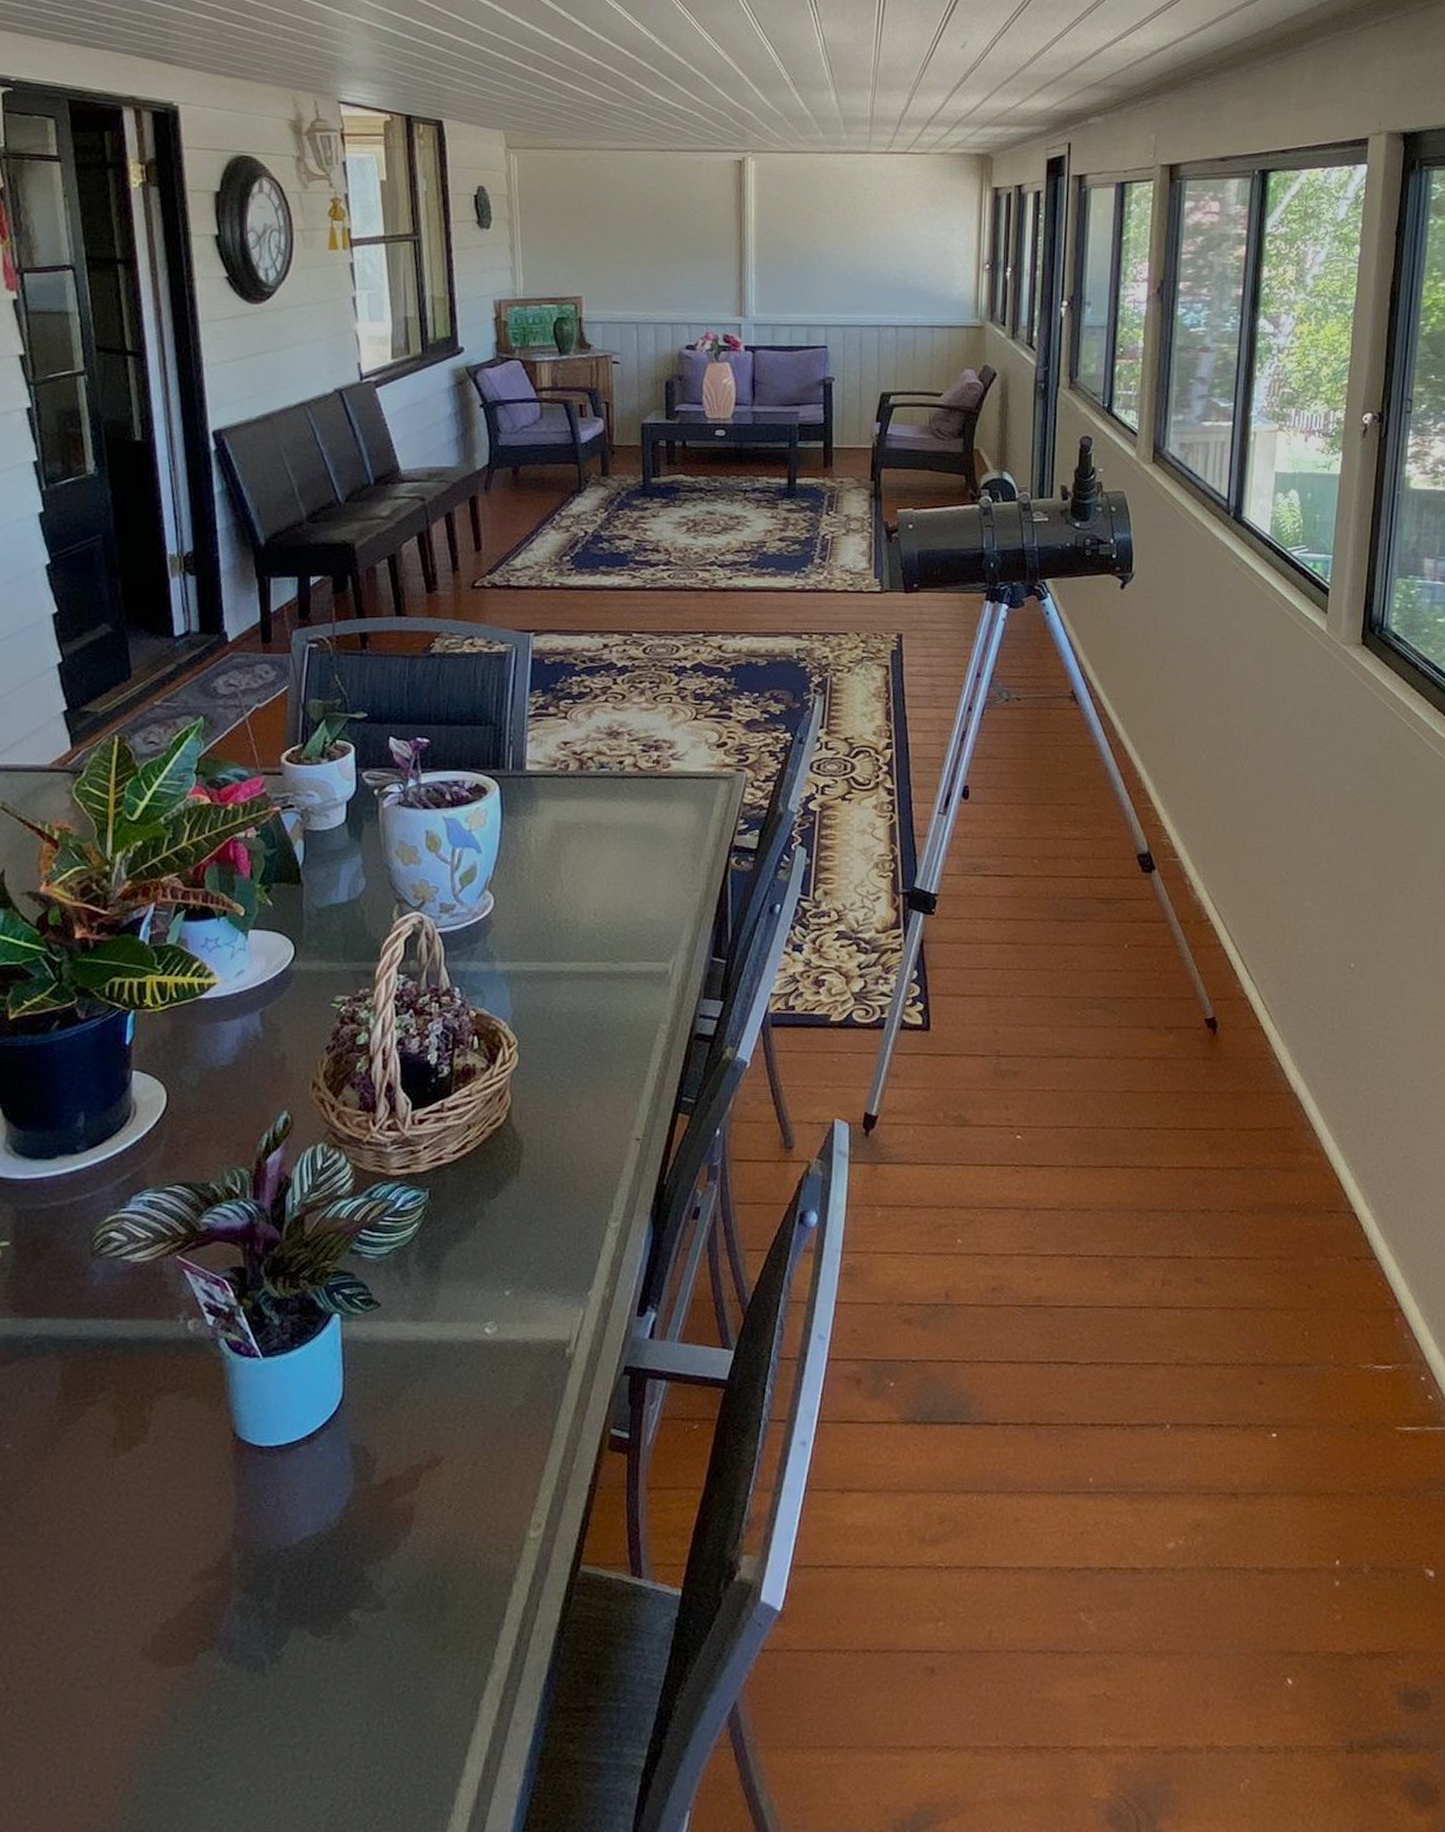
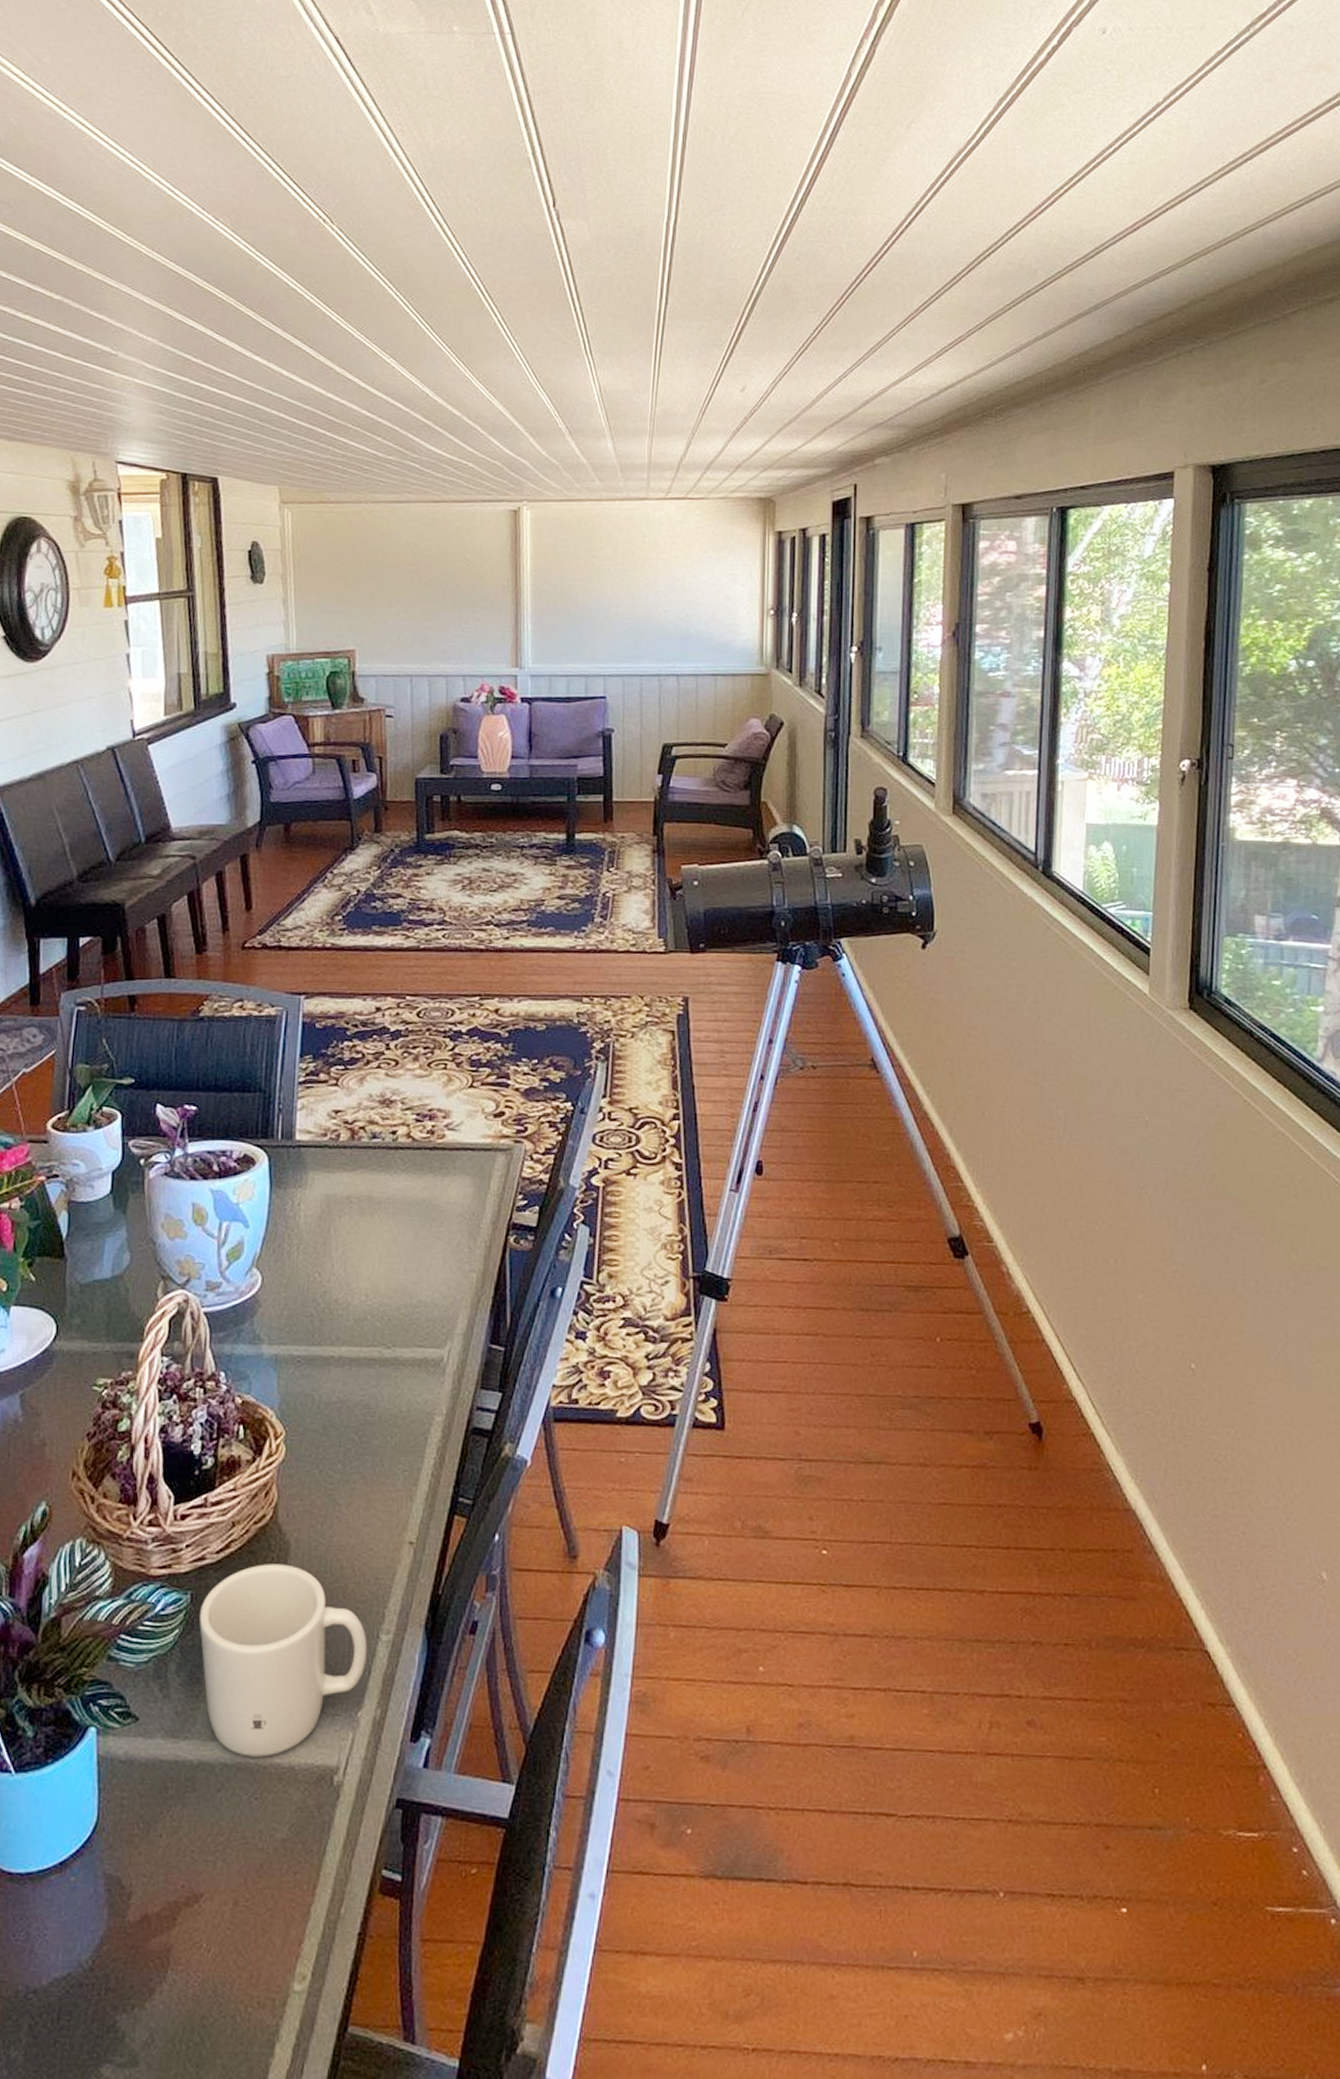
mug: none [437,1161,597,1335] -> present [199,1564,368,1757]

